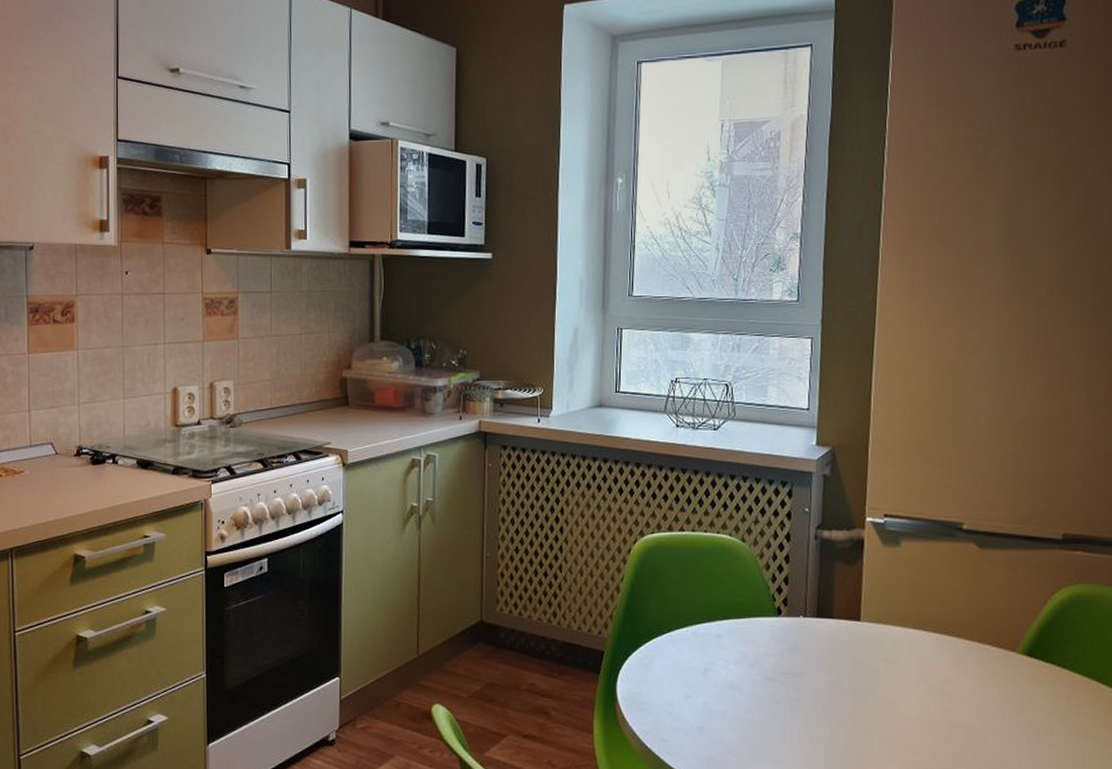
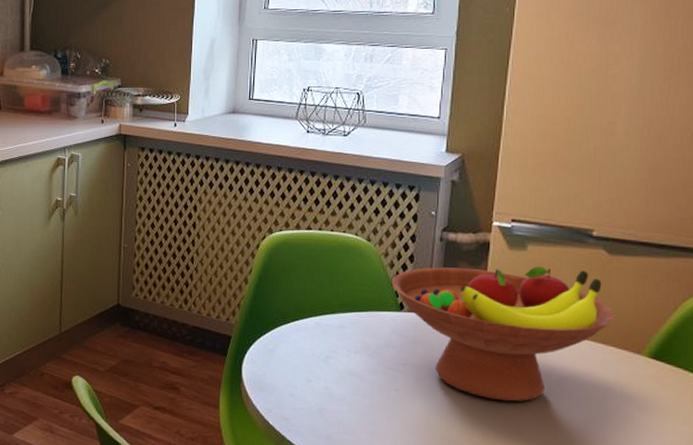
fruit bowl: none [767,563,989,709] -> present [391,266,616,402]

